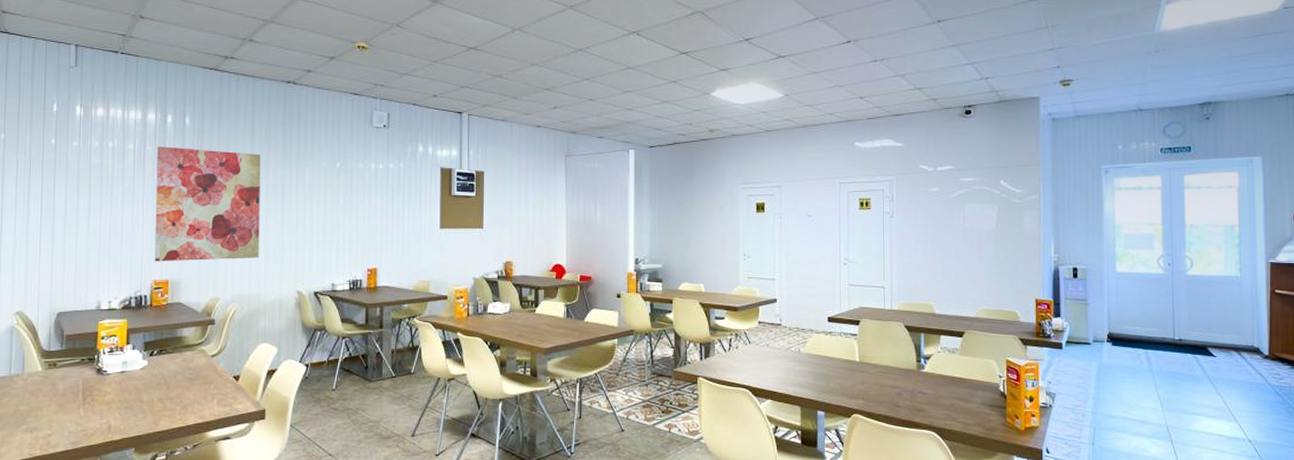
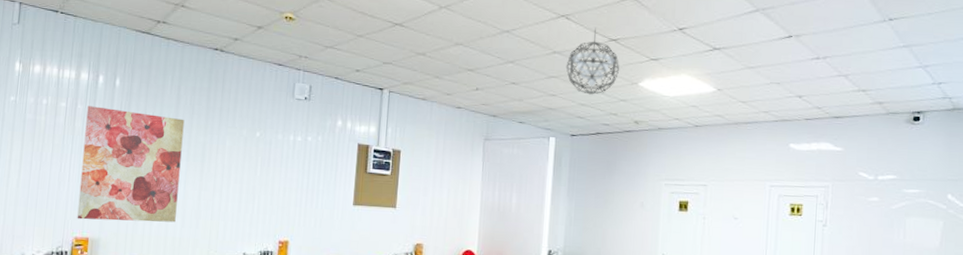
pendant light: none [640,42,692,107] -> present [566,28,620,95]

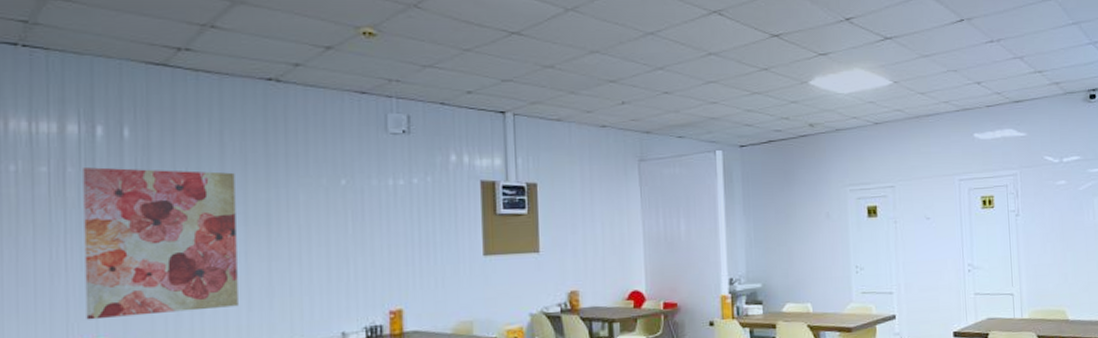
pendant light: present [566,28,620,95] -> none [725,23,787,99]

